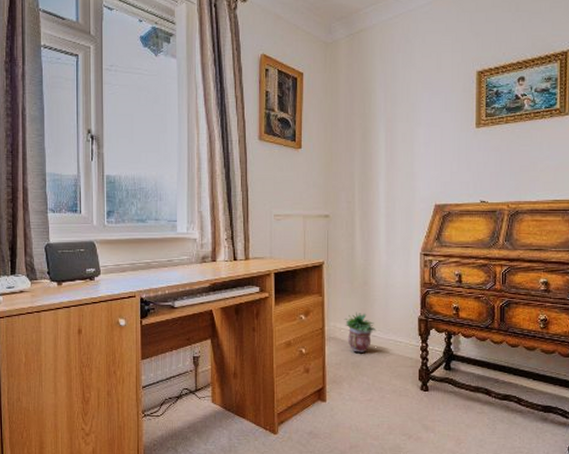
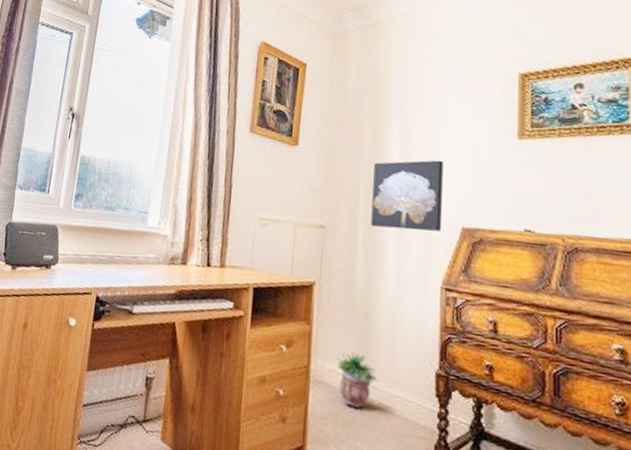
wall art: none [365,151,420,211] -> present [371,160,443,232]

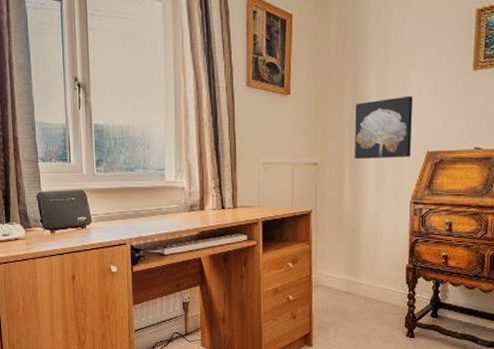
potted plant: present [336,351,378,408] -> none [331,260,364,300]

